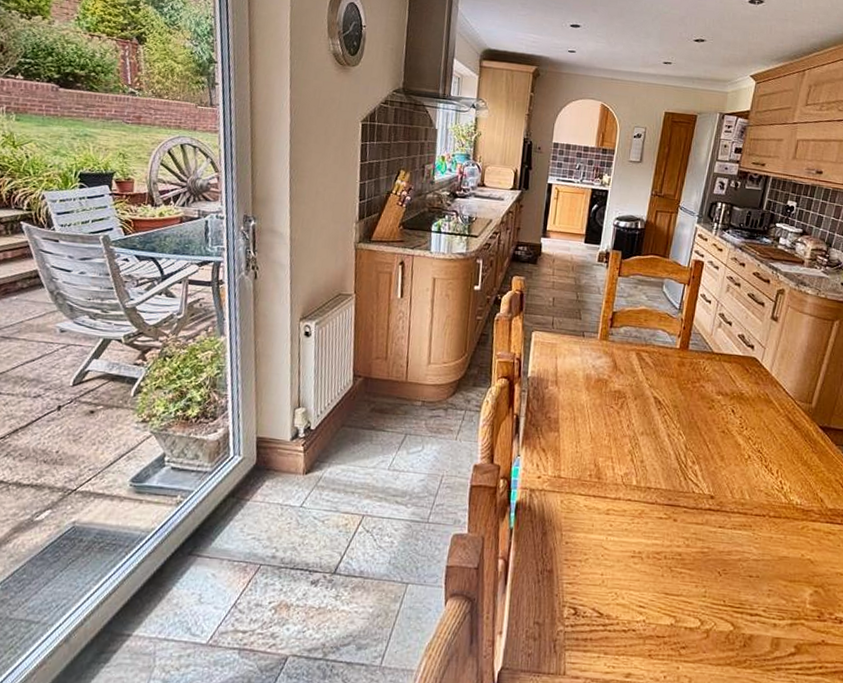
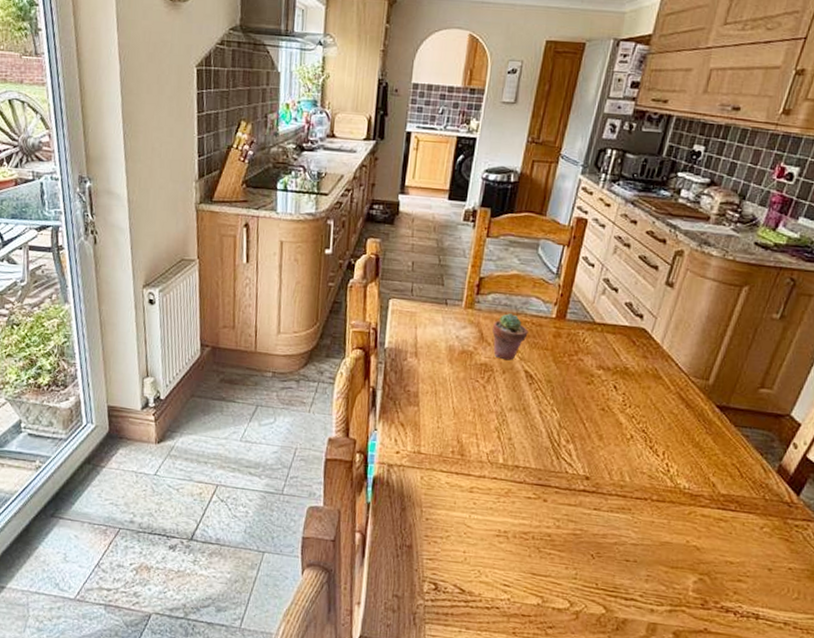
potted succulent: none [625,344,656,388] -> present [492,313,528,361]

